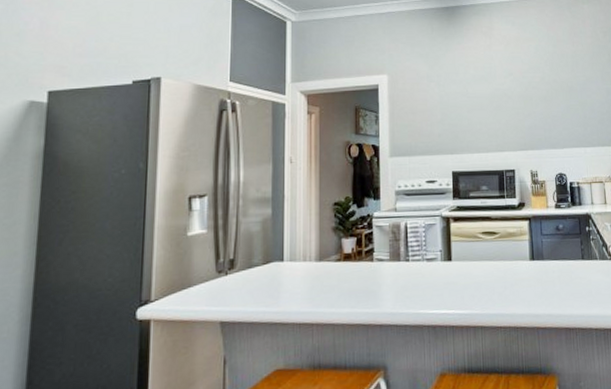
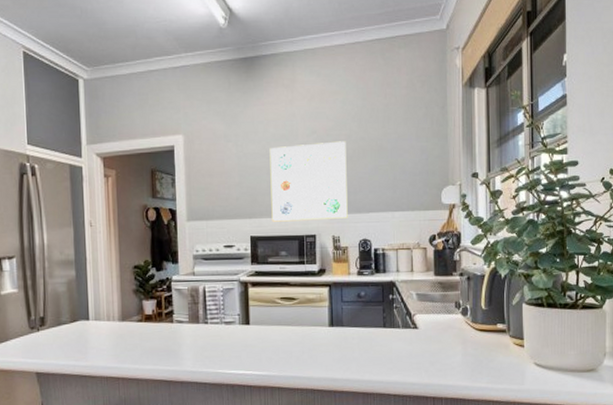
wall art: none [470,83,544,158] -> present [269,141,348,222]

